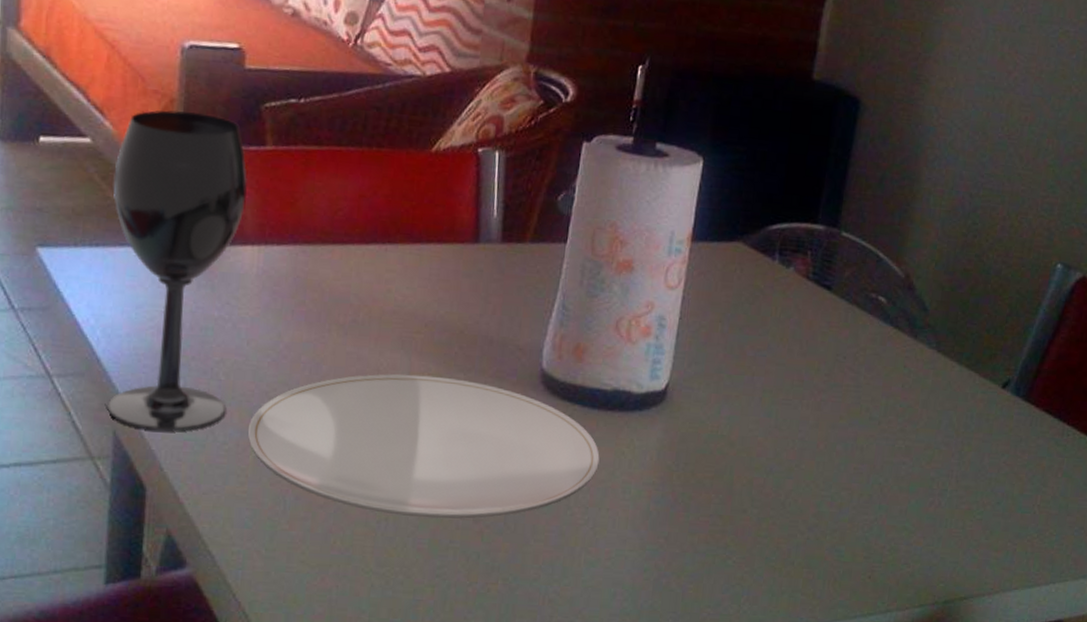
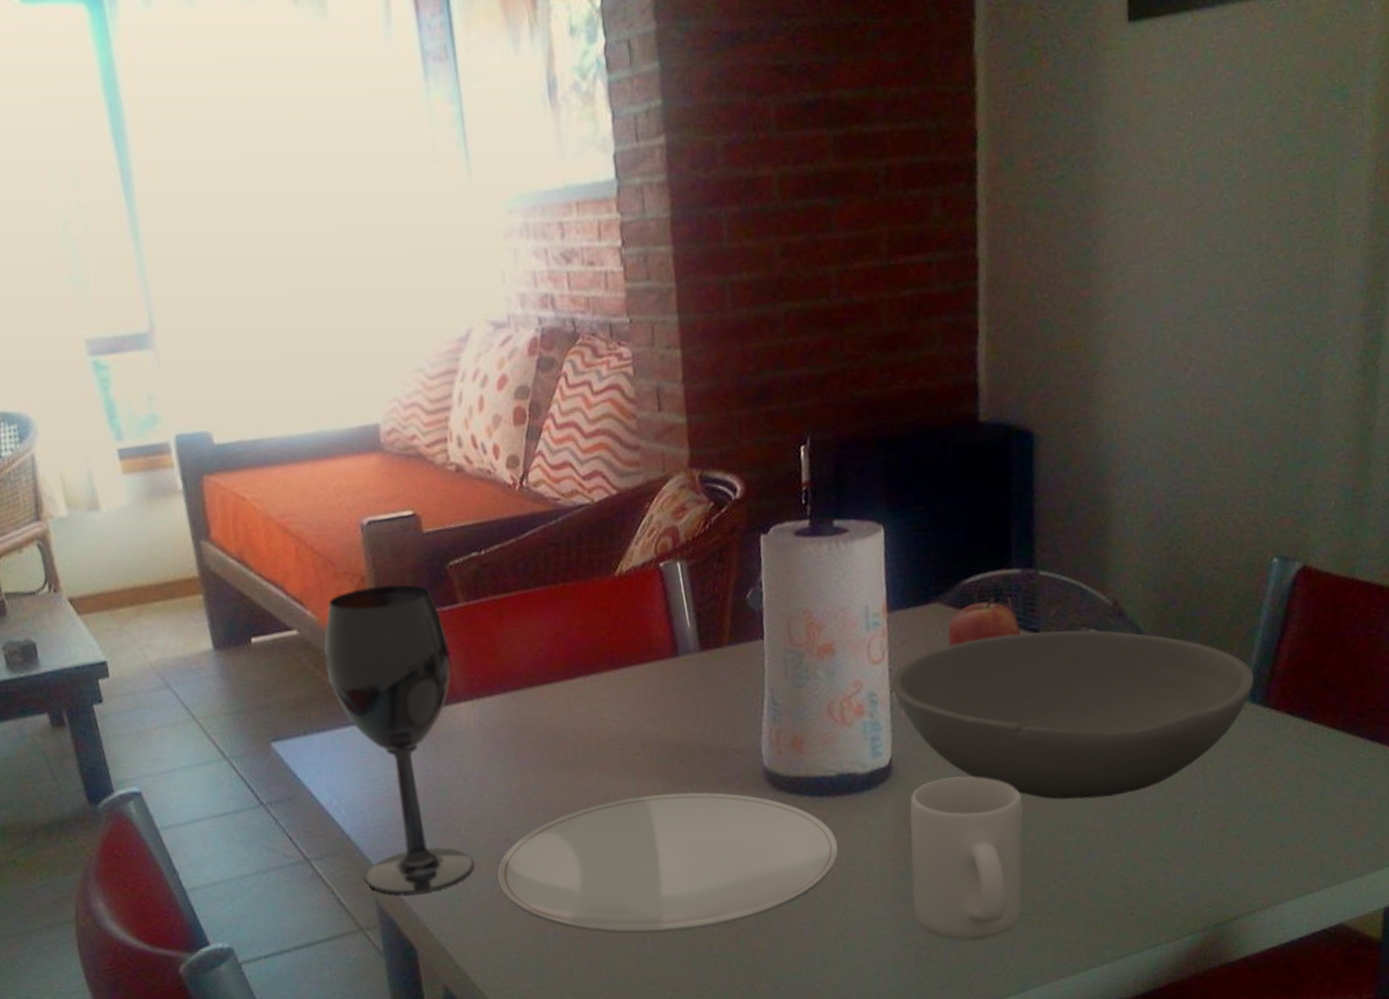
mug: none [661,412,785,578] -> present [909,776,1023,941]
bowl: none [681,284,1022,460] -> present [891,630,1254,800]
fruit: none [743,248,815,288] -> present [947,598,1021,646]

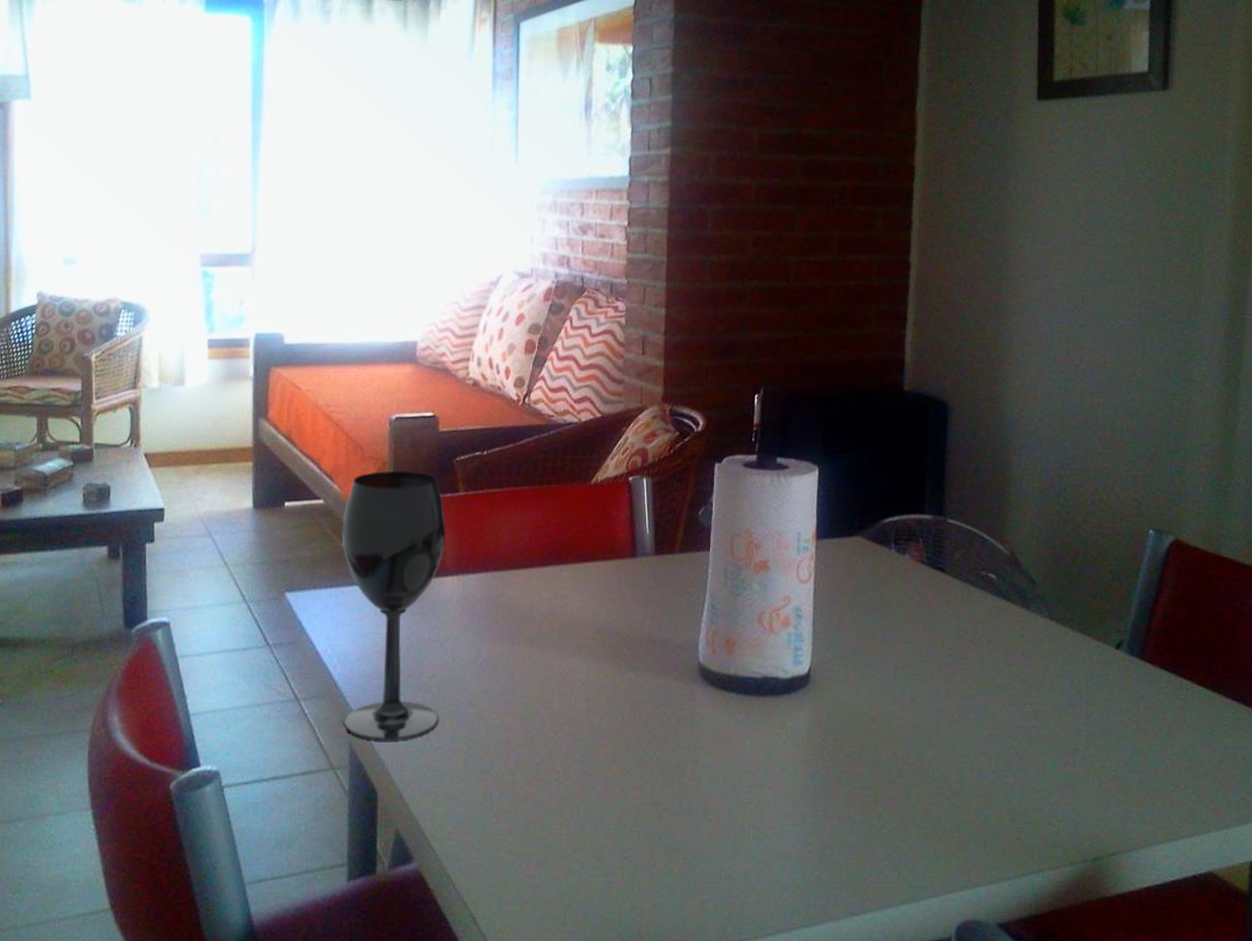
plate: present [497,792,838,935] -> none [457,676,757,805]
bowl: present [891,630,1254,800] -> none [815,570,1132,725]
mug: present [909,776,1023,941] -> none [819,691,922,846]
fruit: present [947,598,1021,646] -> none [866,537,929,575]

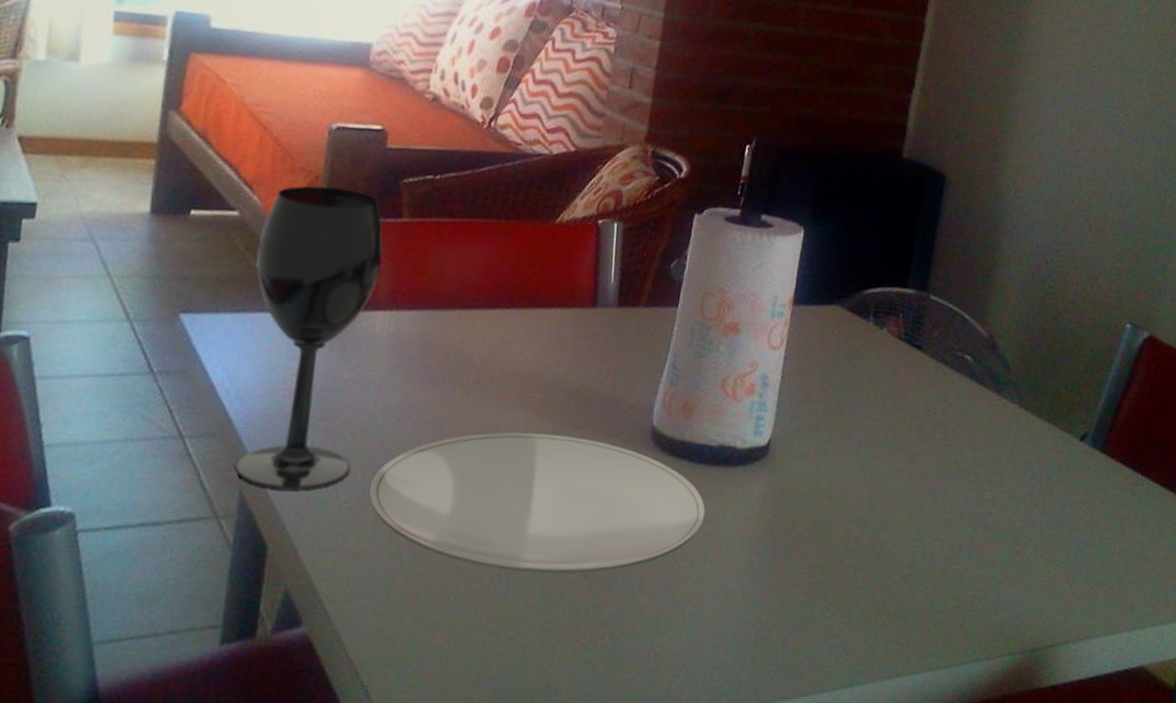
plate: none [457,676,757,805] -> present [369,432,706,575]

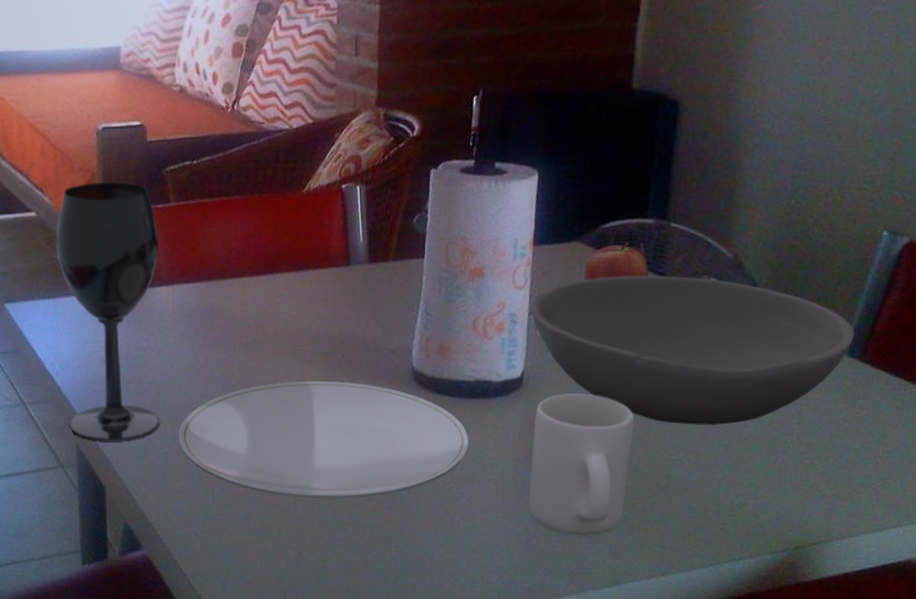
mug: none [762,466,880,629] -> present [528,393,633,536]
bowl: none [783,345,1097,511] -> present [530,275,854,425]
fruit: none [841,311,906,348] -> present [584,242,649,280]

